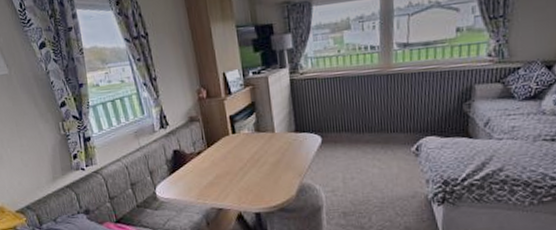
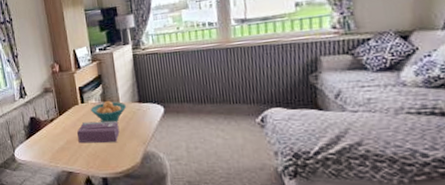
tissue box: none [228,152,275,178] -> present [77,121,120,144]
fruit bowl: none [243,130,283,155] -> present [91,100,127,123]

